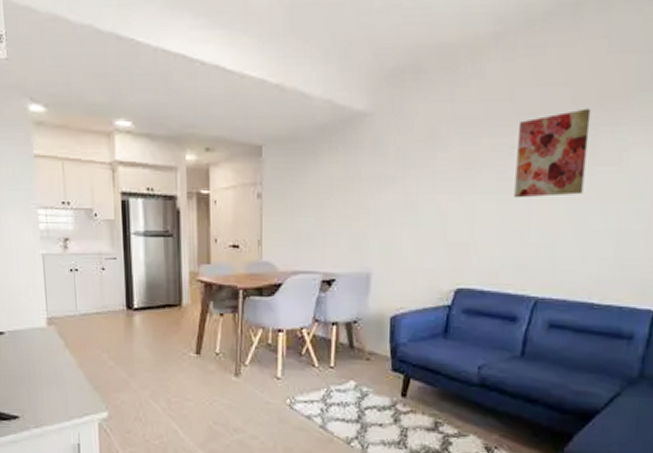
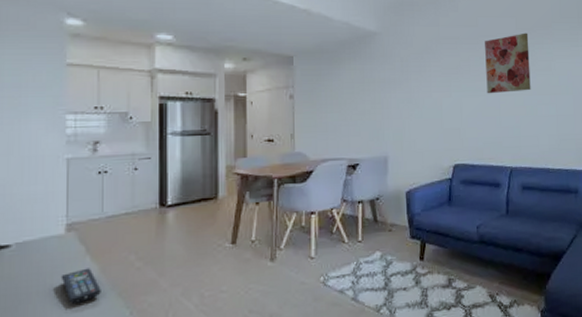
remote control: none [46,361,81,391] -> present [60,268,101,304]

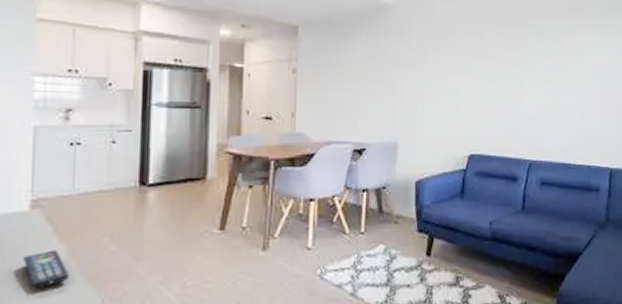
wall art: present [485,33,531,94] -> none [509,16,558,81]

